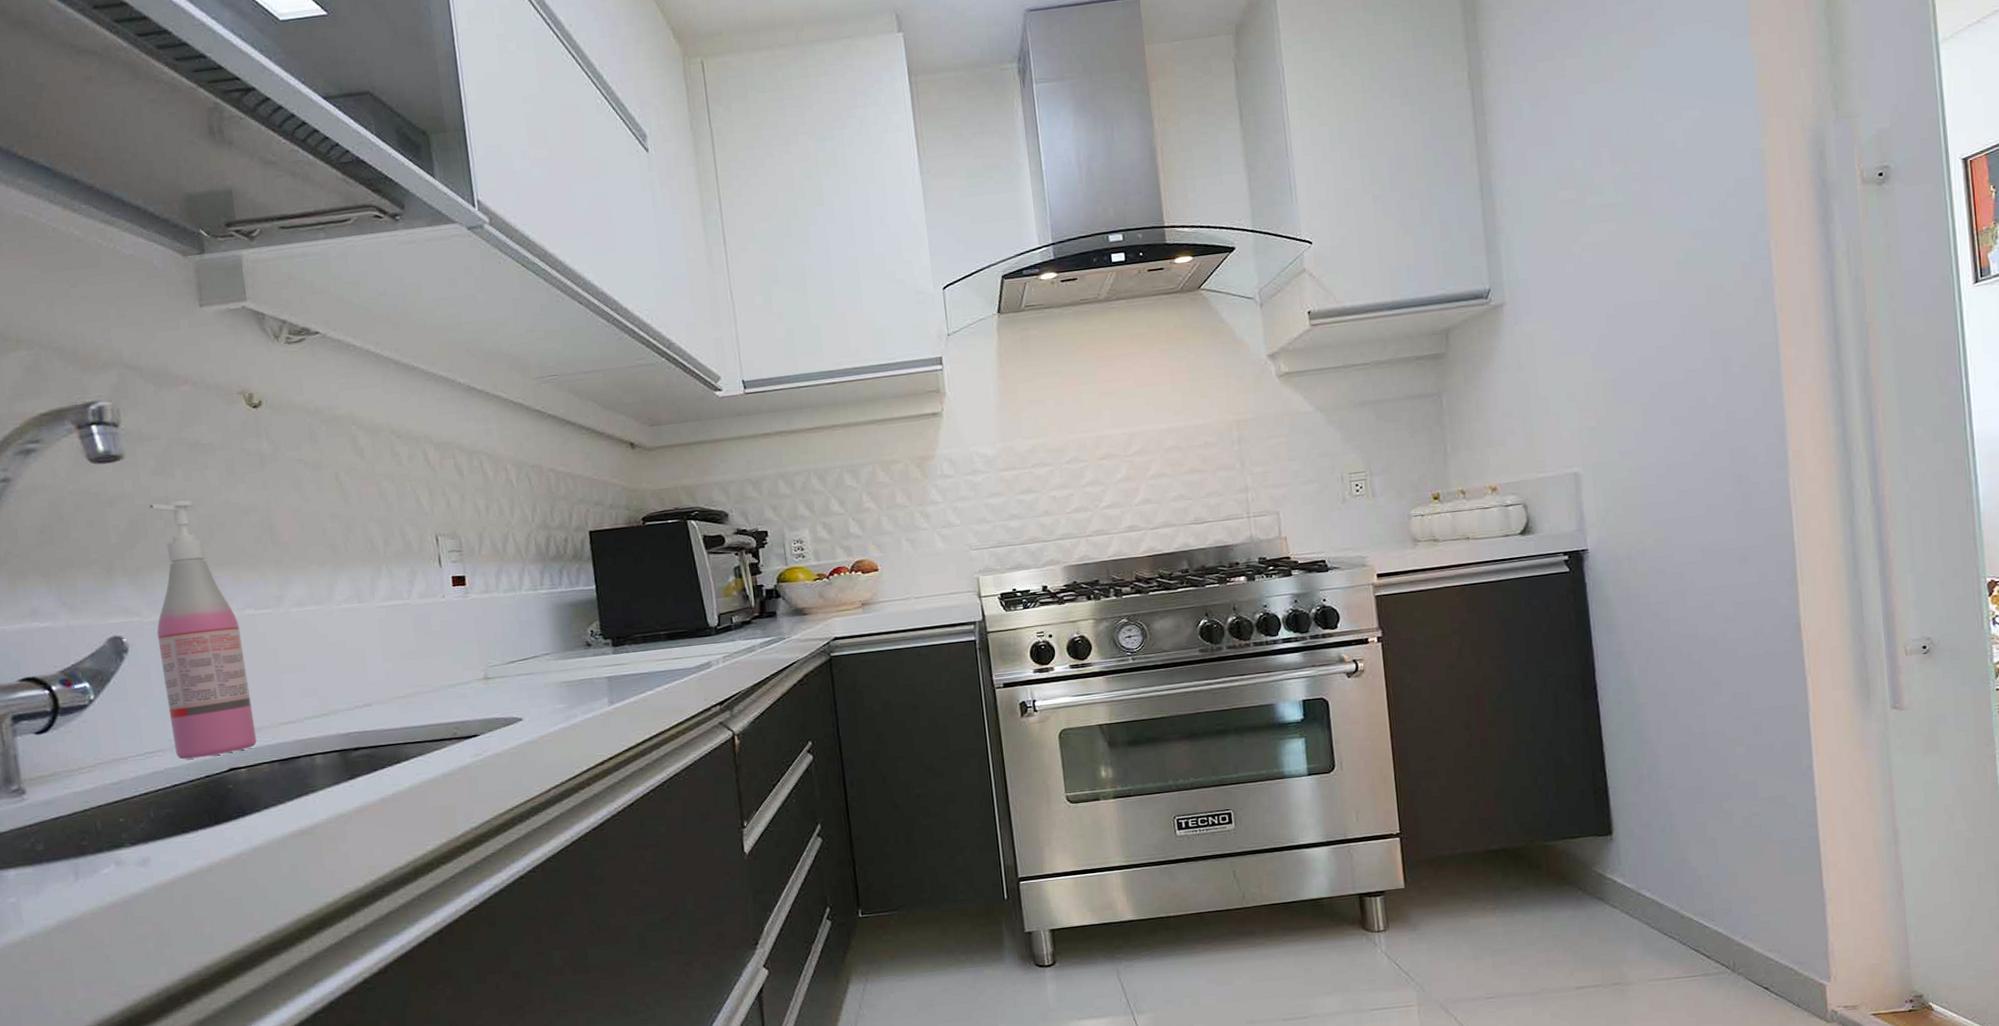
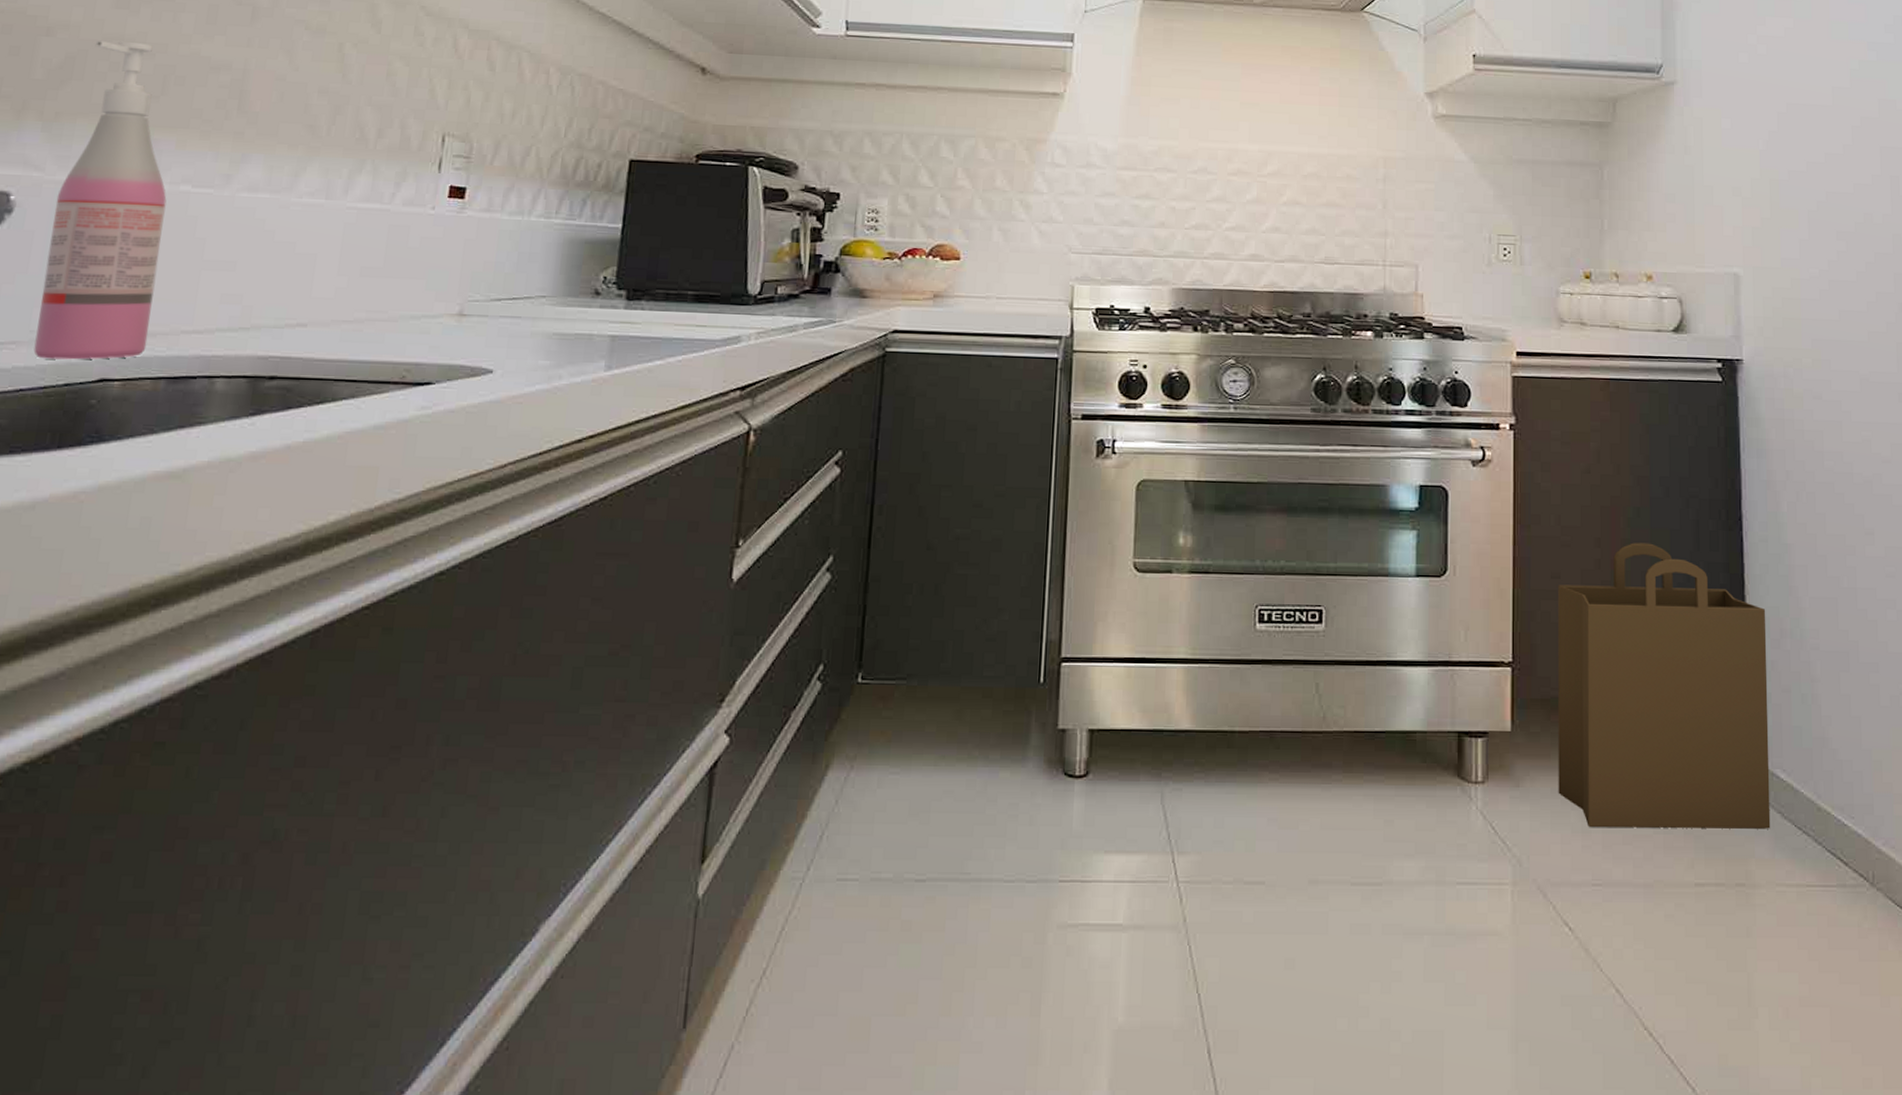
shopping bag: none [1434,720,1640,954] -> present [1558,542,1771,829]

